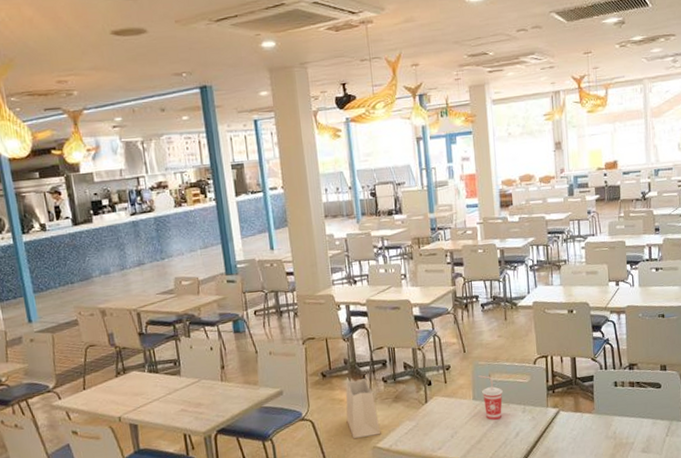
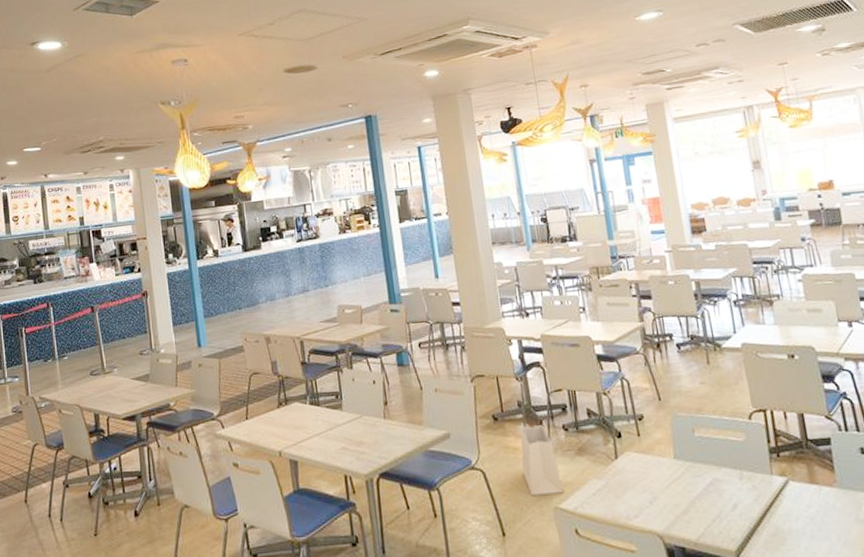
beverage cup: present [477,375,503,420] -> none [678,429,713,486]

